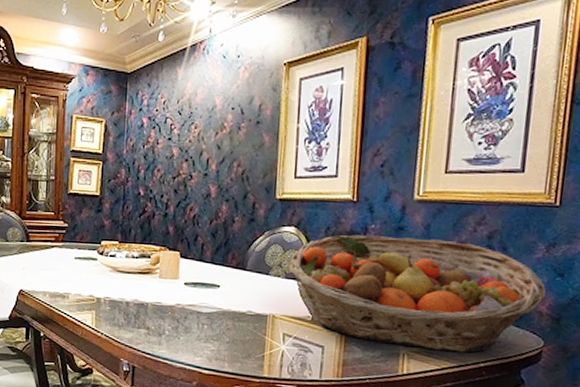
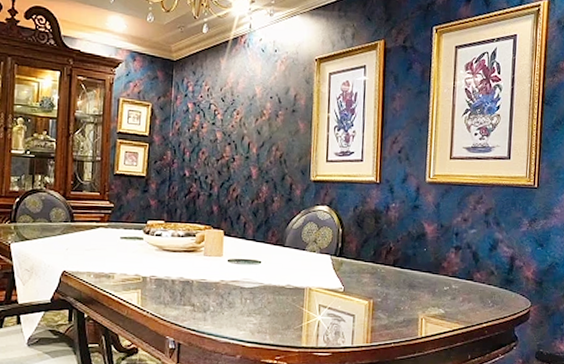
fruit basket: present [288,235,547,353] -> none [322,213,531,315]

